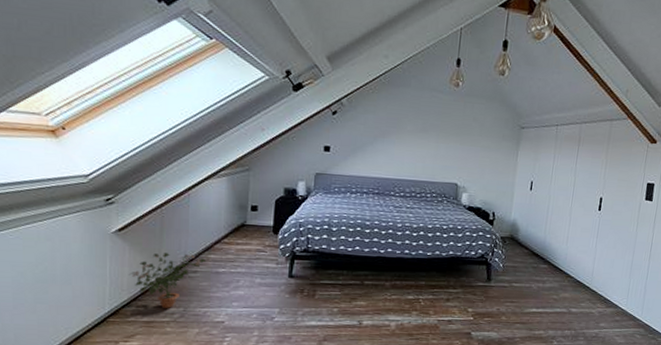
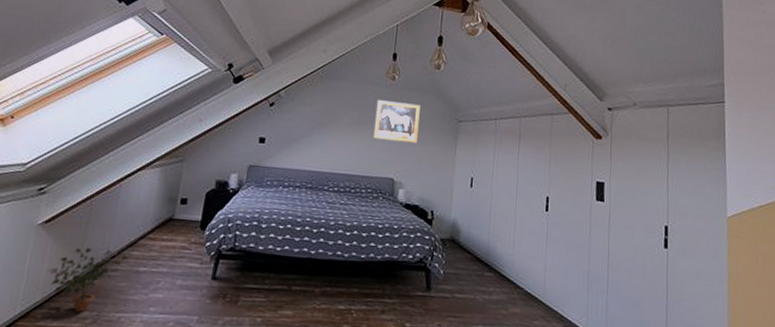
wall art: none [437,107,484,150] -> present [373,100,421,144]

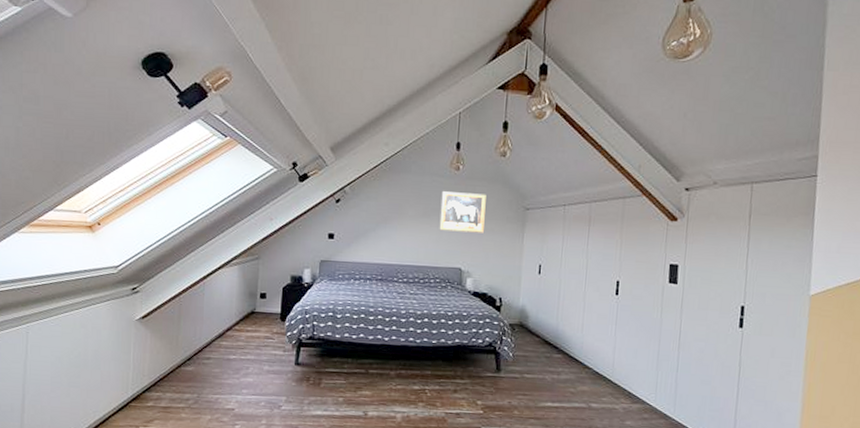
potted plant: present [47,248,129,313] -> none [150,339,219,395]

